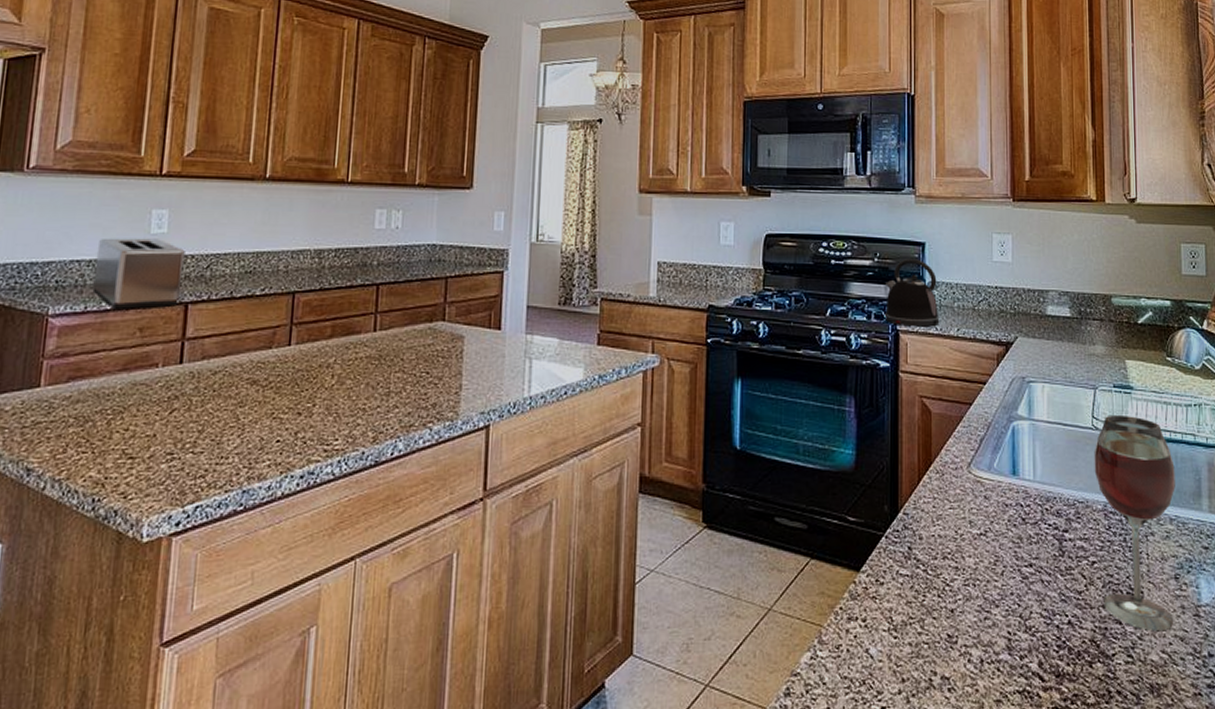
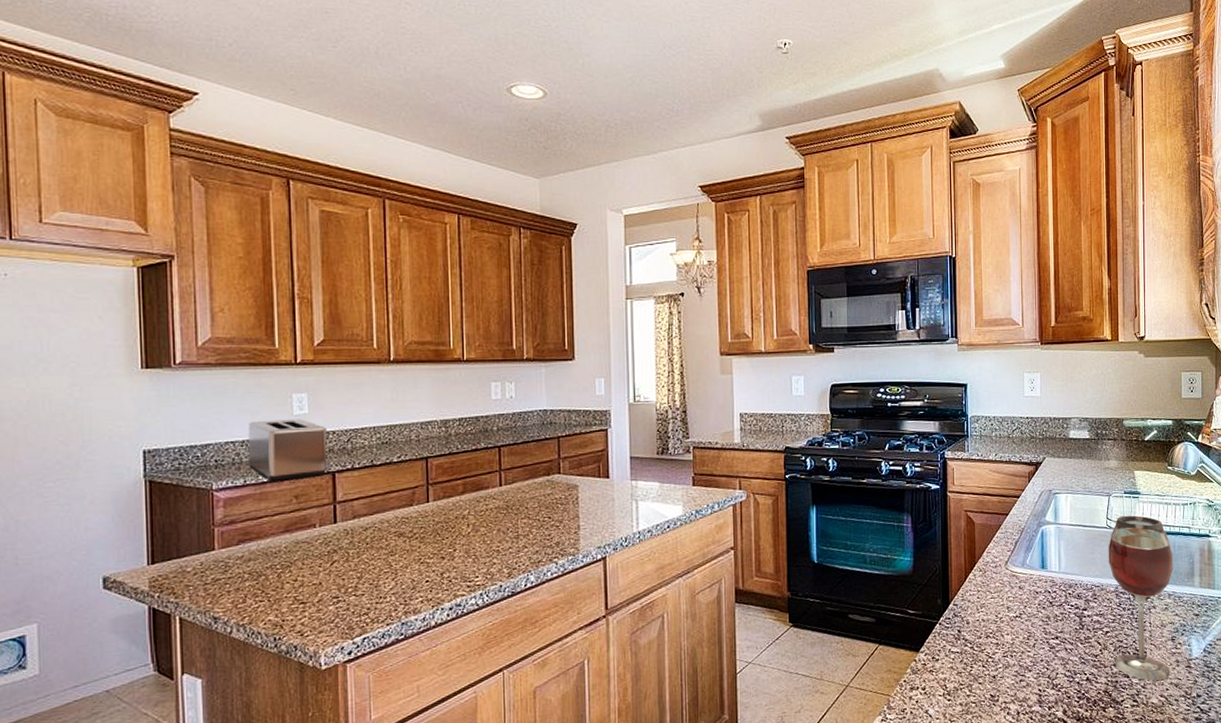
kettle: present [884,257,940,327] -> none [934,397,980,455]

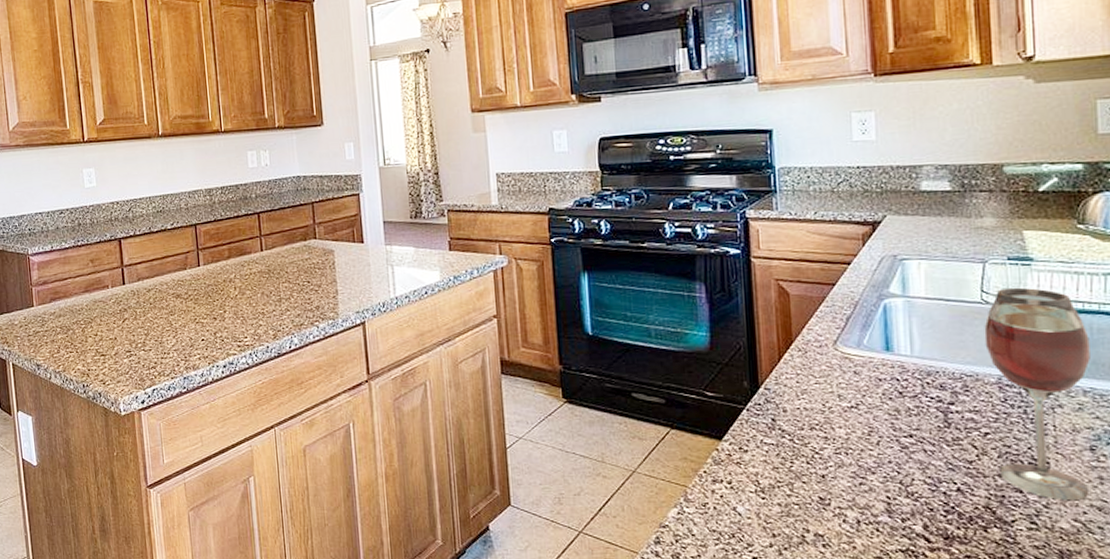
toaster: present [247,419,328,481] -> none [51,191,114,247]

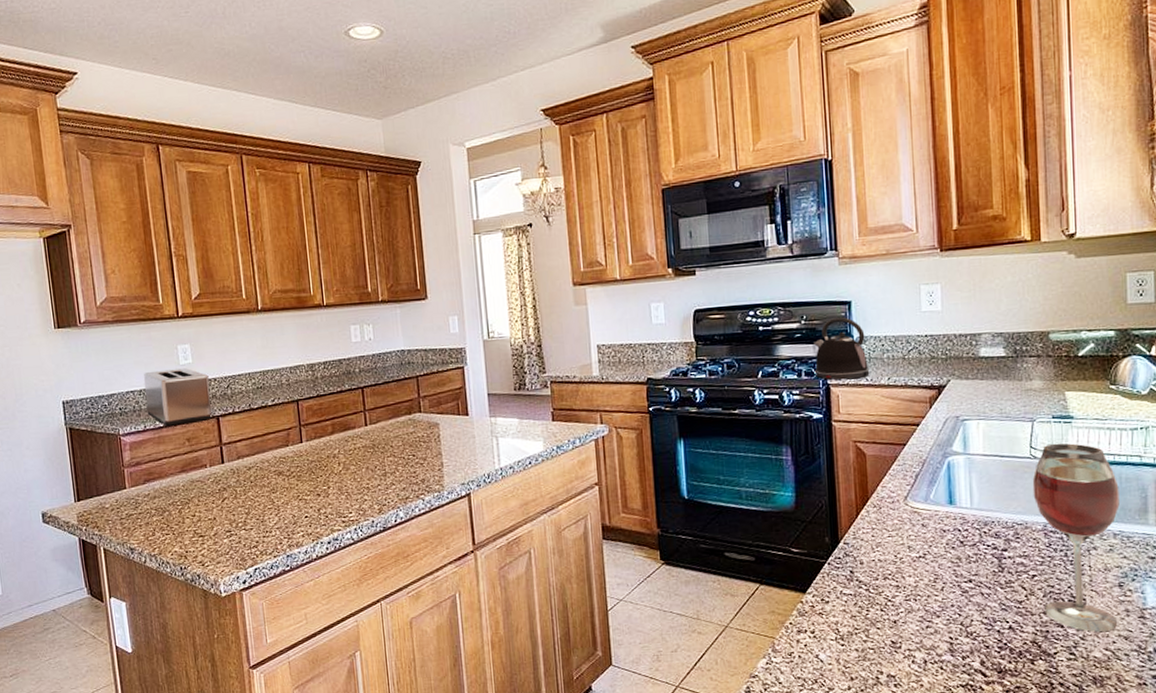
toaster: none [51,191,114,247] -> present [143,368,212,426]
kettle: none [730,146,794,214] -> present [814,316,870,381]

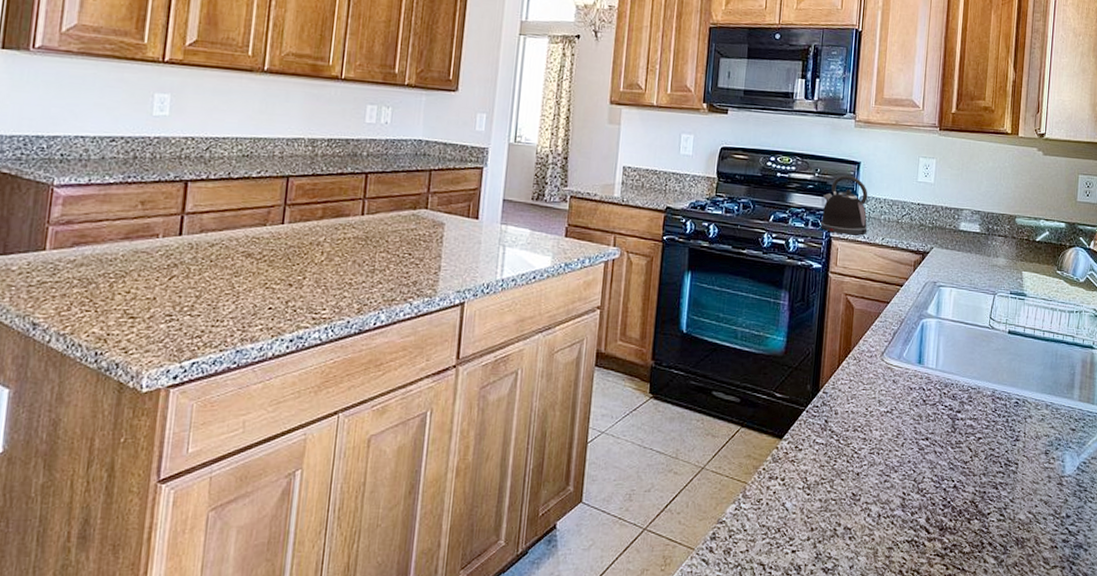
toaster: present [143,368,212,426] -> none [96,117,186,184]
wineglass: present [1032,443,1120,633] -> none [984,316,1055,496]

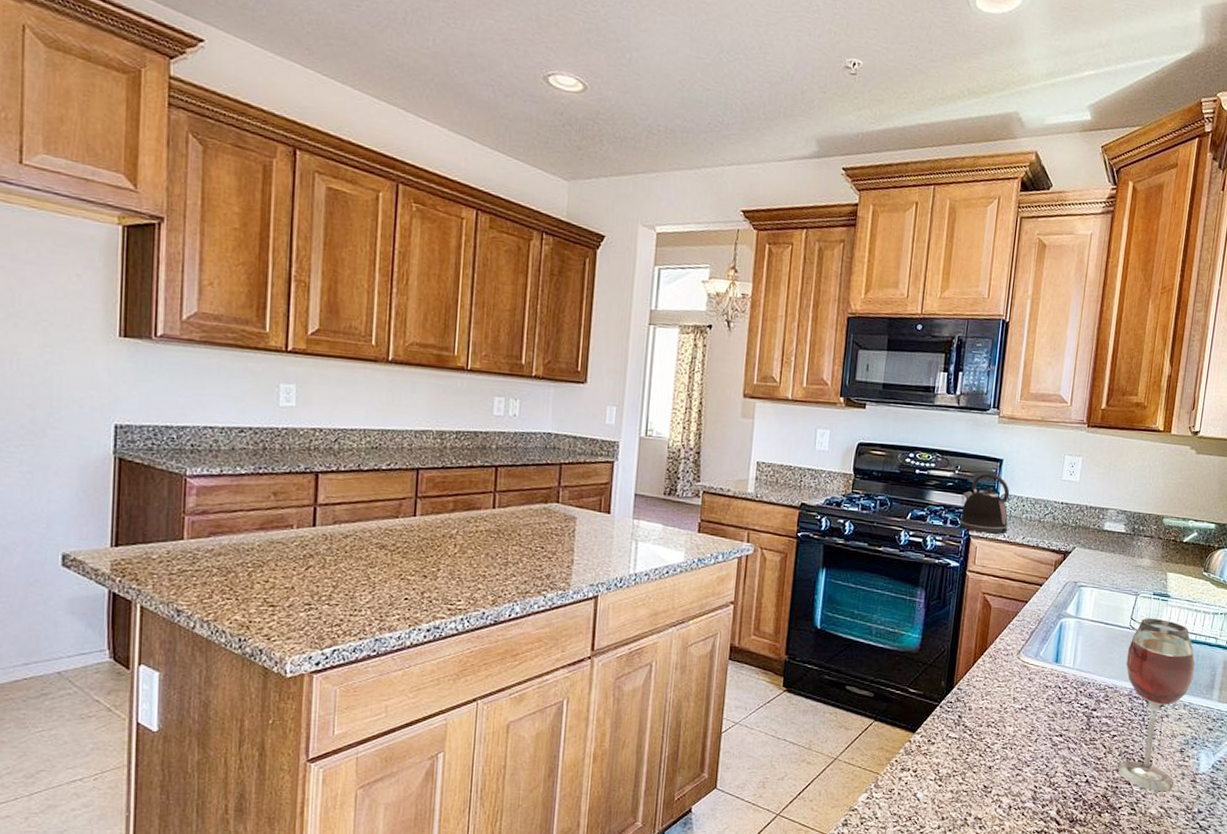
wineglass: none [984,316,1055,496] -> present [1117,617,1195,792]

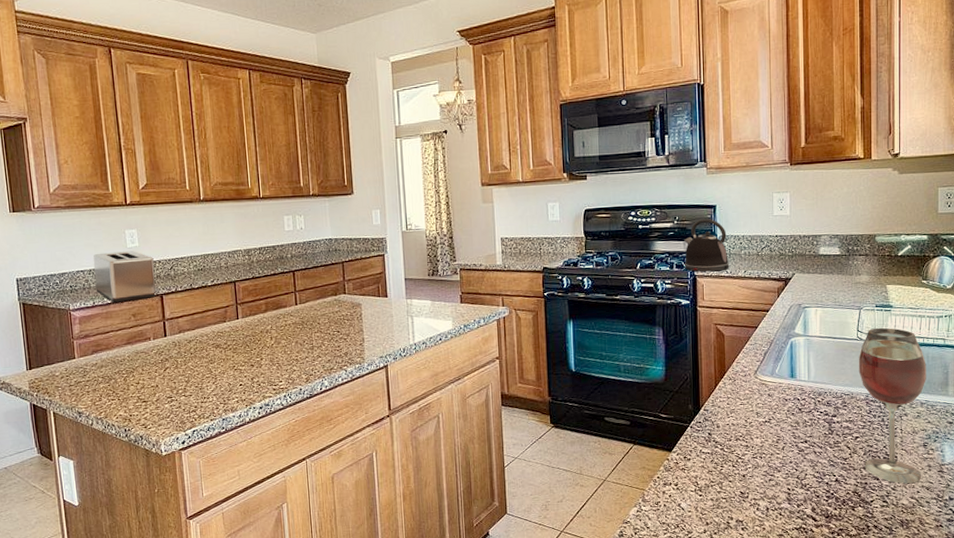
toaster: none [227,407,314,476] -> present [93,251,156,303]

